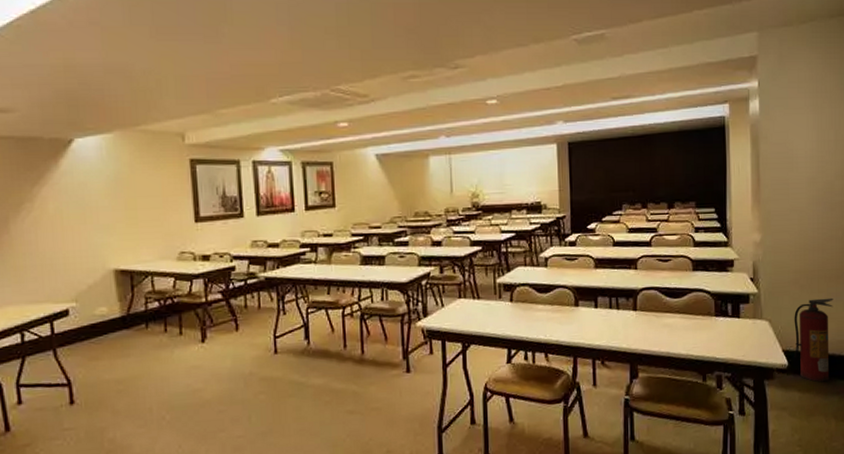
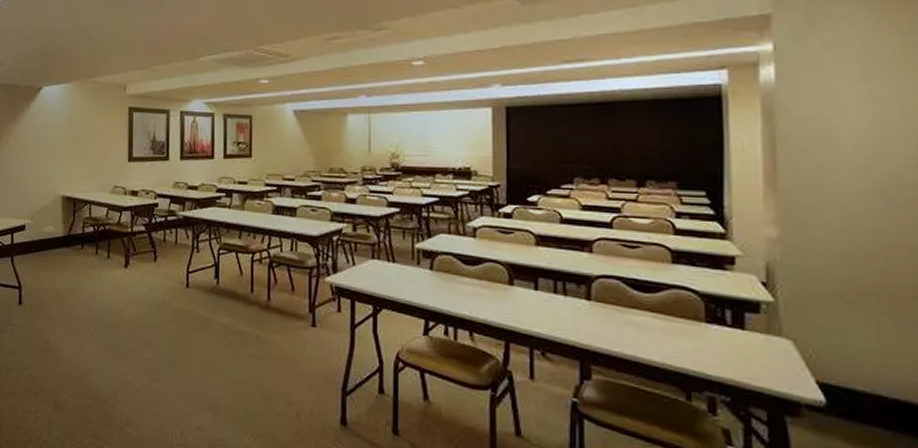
fire extinguisher: present [793,297,834,382] -> none [835,321,907,437]

